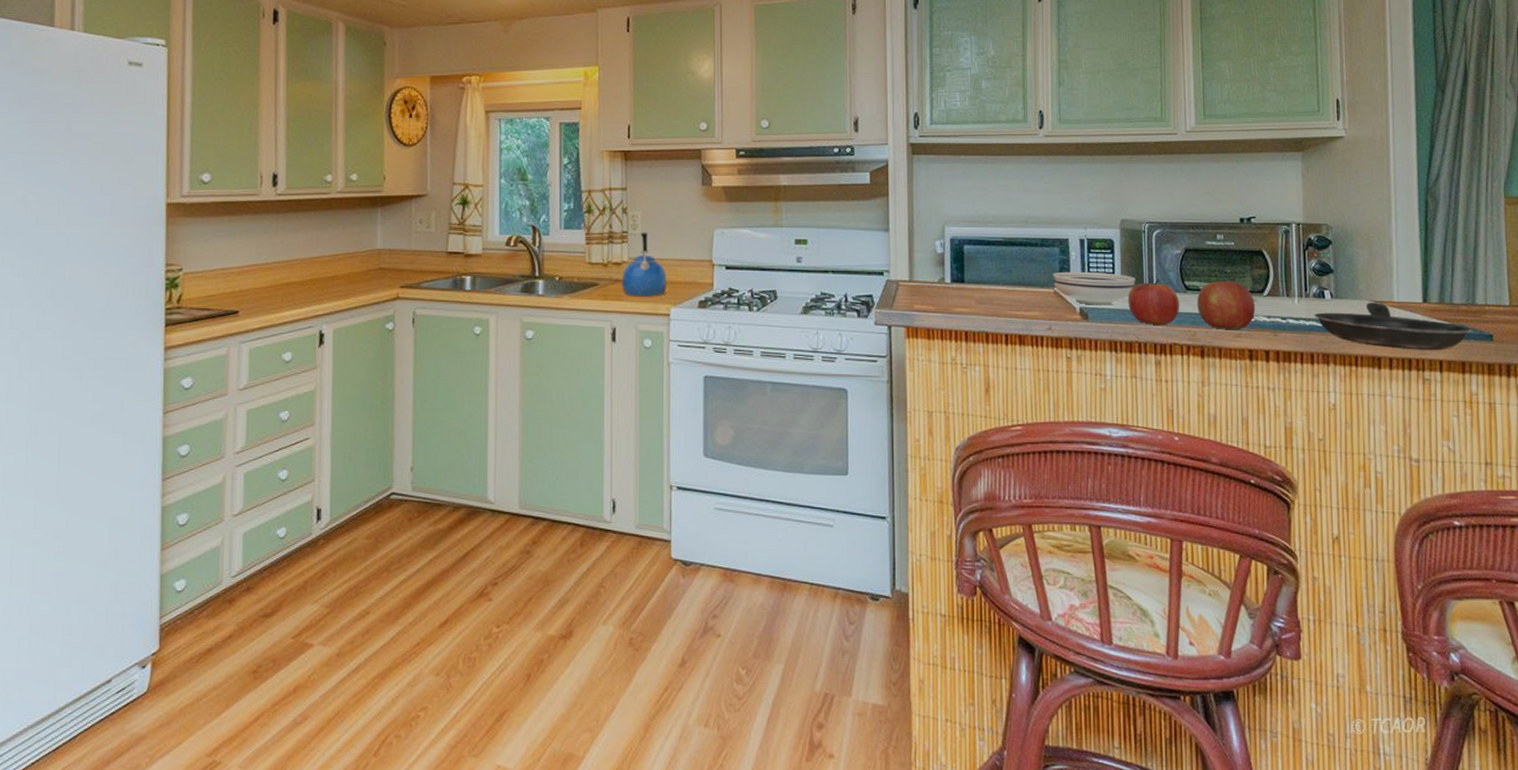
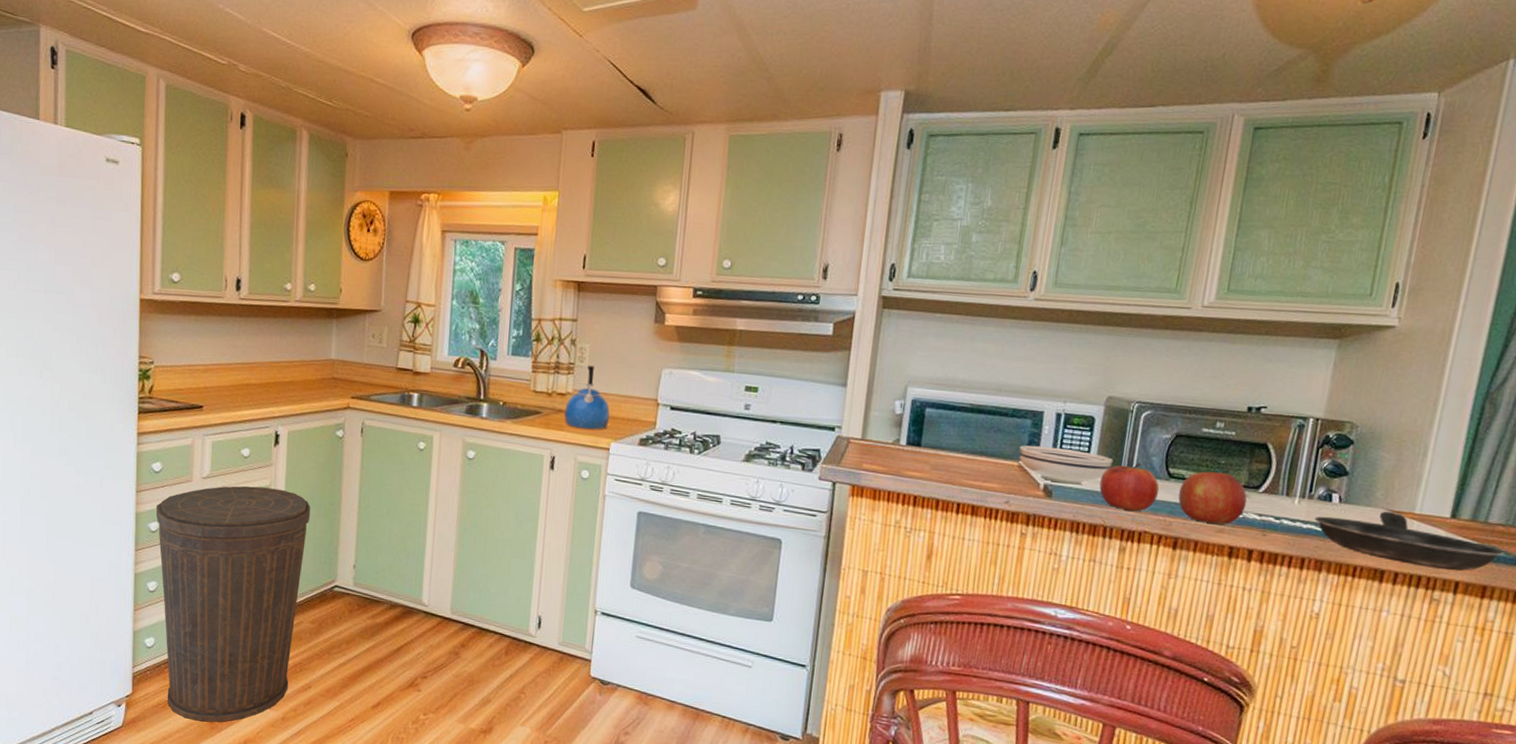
trash can: none [186,393,362,672] -> present [155,486,311,723]

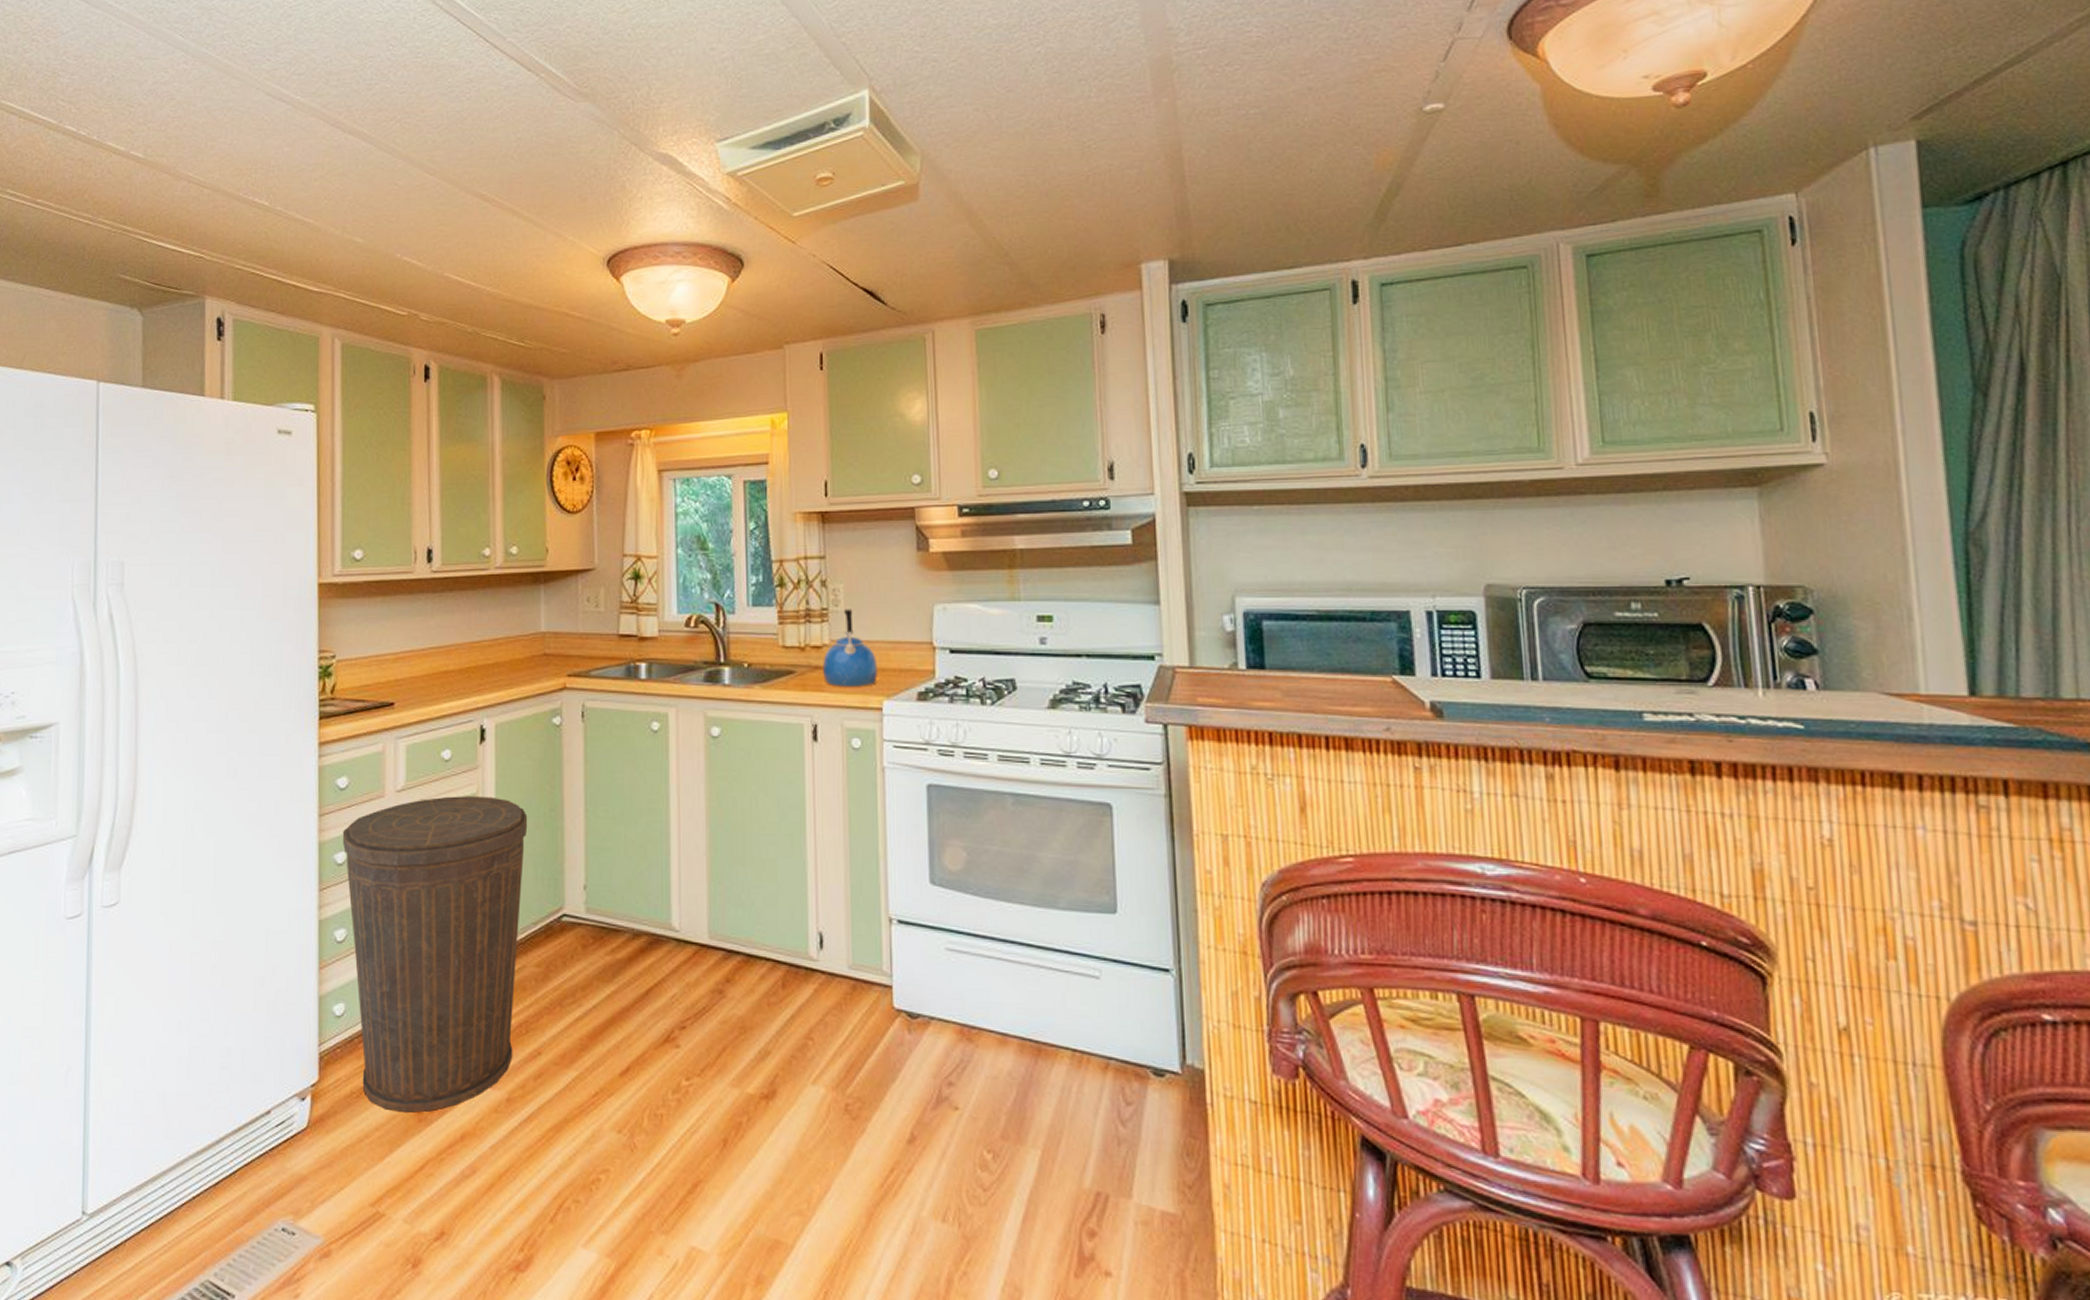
bowl: present [1019,445,1113,485] -> none [1388,654,1512,698]
fruit: present [1099,462,1160,512] -> none [1500,663,1580,726]
fruit: present [1178,471,1247,525] -> none [1605,666,1697,733]
frying pan: present [1314,511,1505,571] -> none [1790,696,2057,764]

